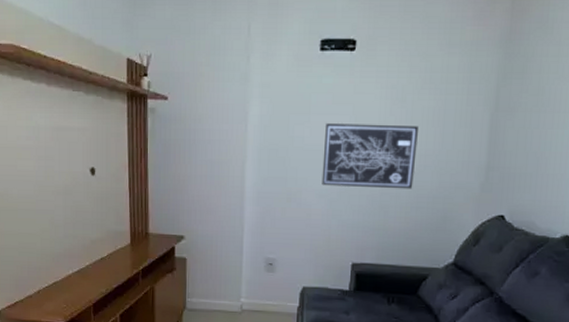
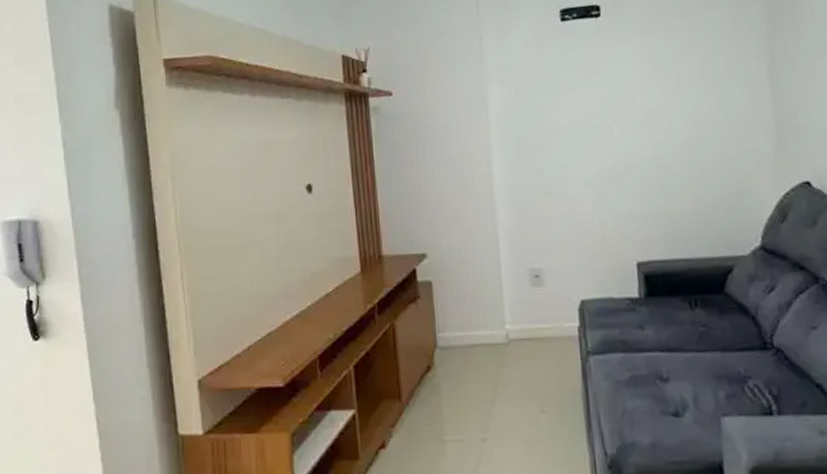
wall art: present [322,123,418,189] -> none [579,90,695,172]

